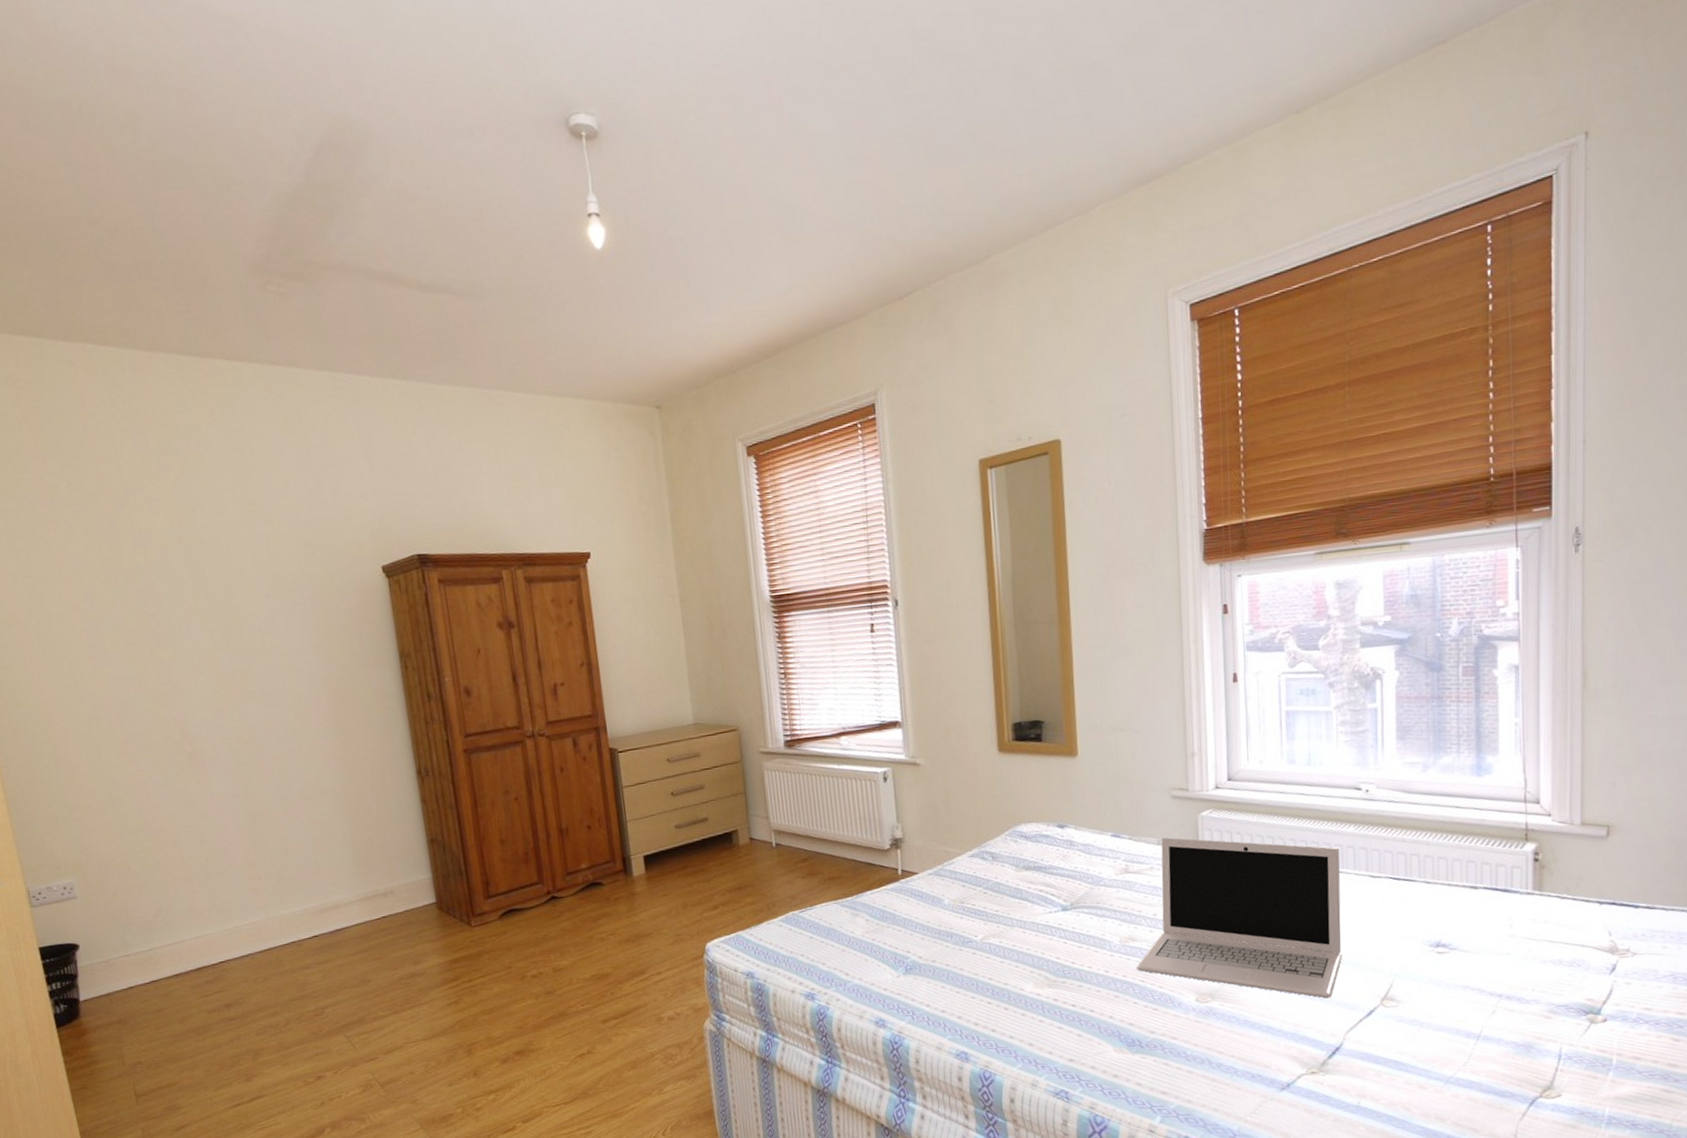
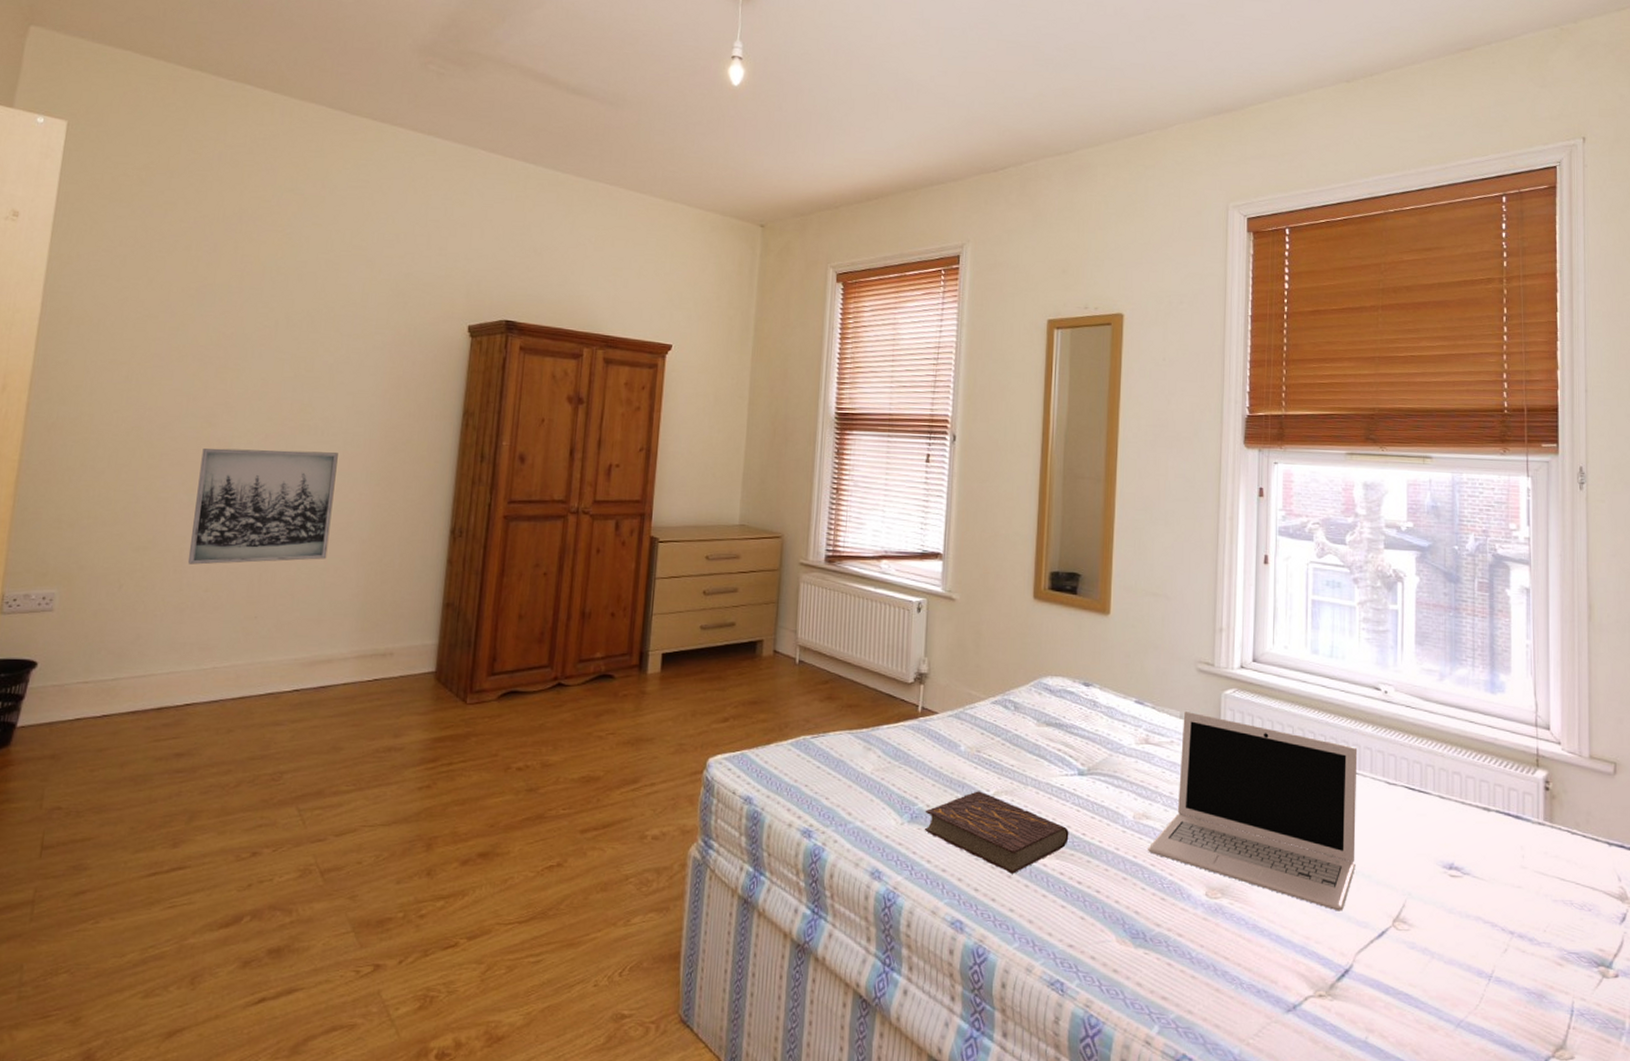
wall art: none [163,714,308,839] -> present [187,448,338,565]
book: none [918,938,1059,1006] -> present [925,791,1069,874]

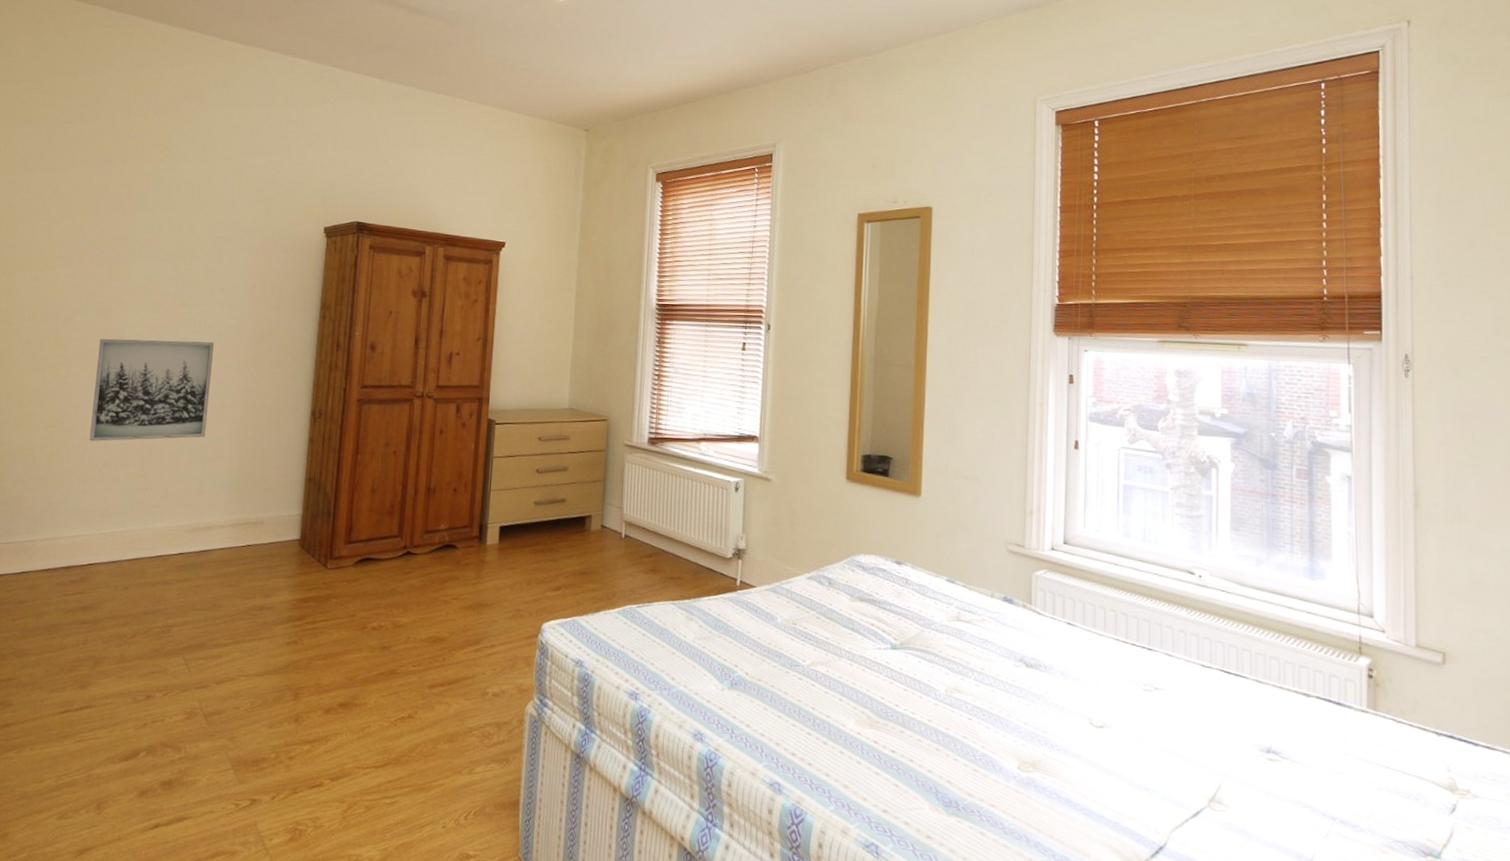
book: present [925,791,1069,874] -> none [744,661,883,741]
laptop: present [1148,712,1358,911] -> none [960,591,1171,790]

